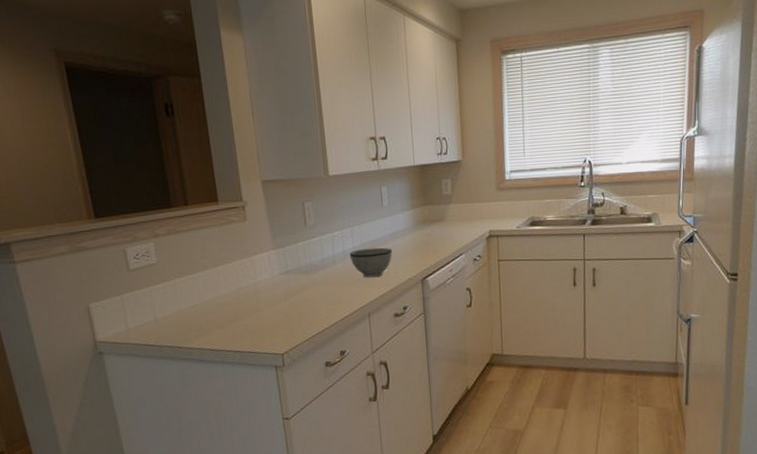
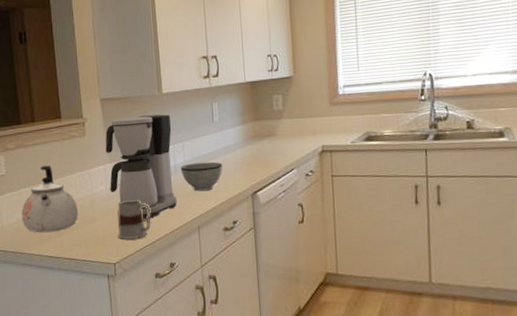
kettle: none [177,253,242,326] -> present [22,165,78,233]
coffee maker: none [268,198,346,307] -> present [105,114,177,219]
mug: none [284,287,320,329] -> present [117,199,151,240]

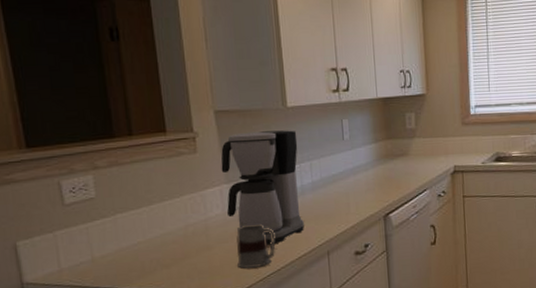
kettle: present [22,165,78,233] -> none [118,186,190,265]
bowl: present [180,161,223,192] -> none [308,182,354,214]

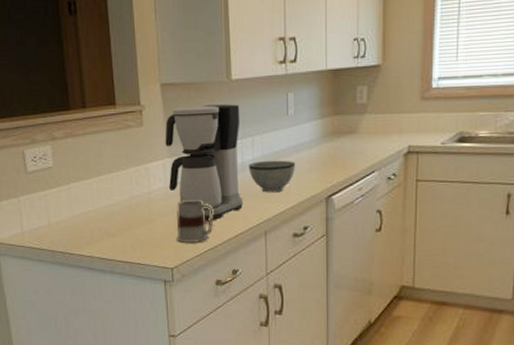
bowl: none [308,182,354,214] -> present [248,160,296,193]

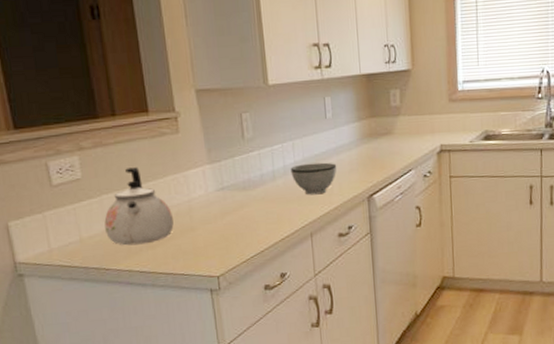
kettle: none [71,158,133,233] -> present [104,167,174,246]
coffee maker: present [165,104,243,221] -> none [203,109,287,226]
mug: present [177,199,214,243] -> none [220,205,259,250]

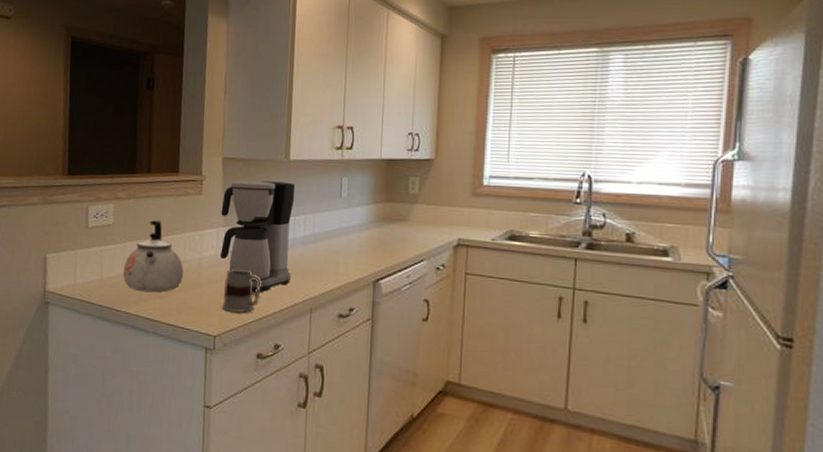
coffee maker: none [203,109,287,226] -> present [220,180,296,293]
mug: none [220,205,259,250] -> present [222,269,261,313]
bowl: present [290,162,337,195] -> none [299,238,346,272]

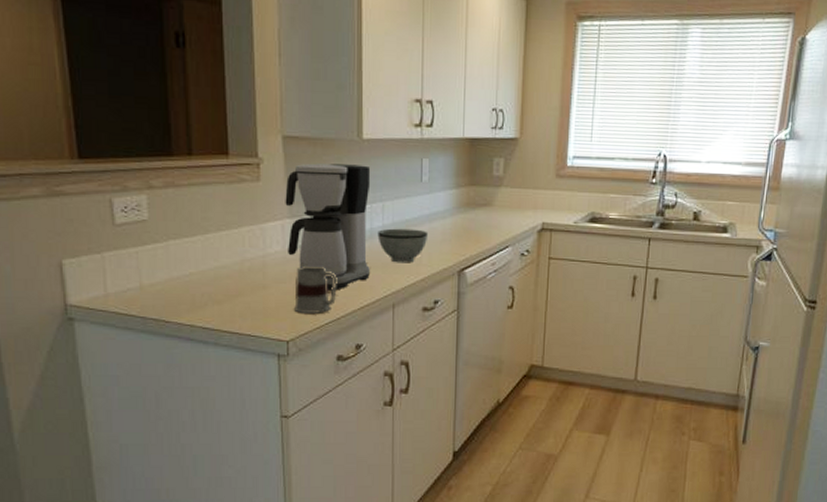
kettle: present [123,220,183,293] -> none [169,213,244,299]
bowl: none [299,238,346,272] -> present [377,228,429,263]

